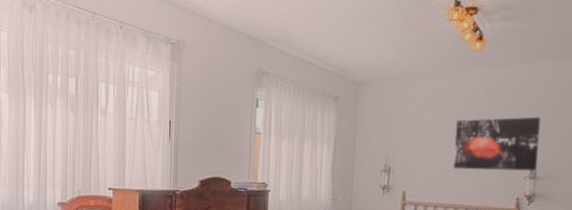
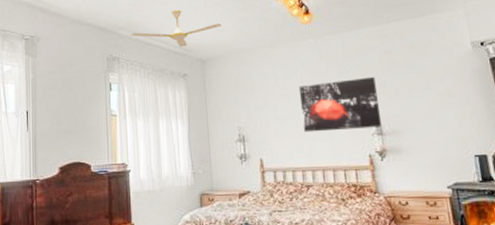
ceiling fan: none [283,24,384,67] -> present [130,10,222,47]

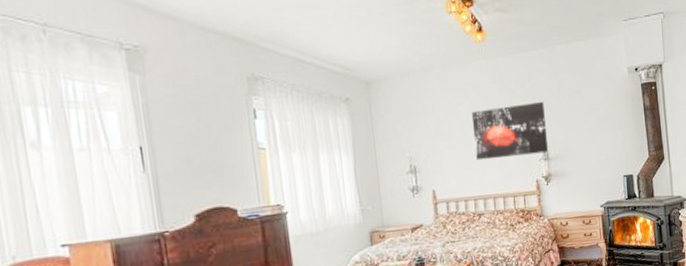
ceiling fan: present [130,10,222,47] -> none [276,20,388,66]

